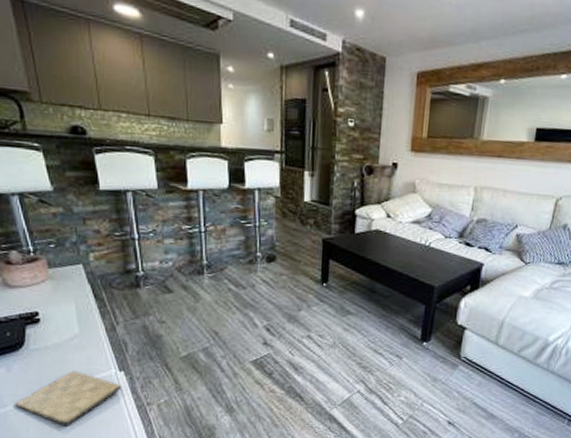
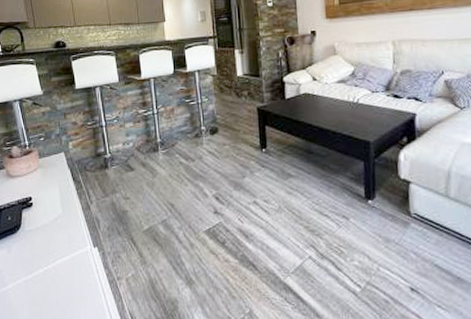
cutting board: present [15,370,121,426] -> none [13,249,96,303]

